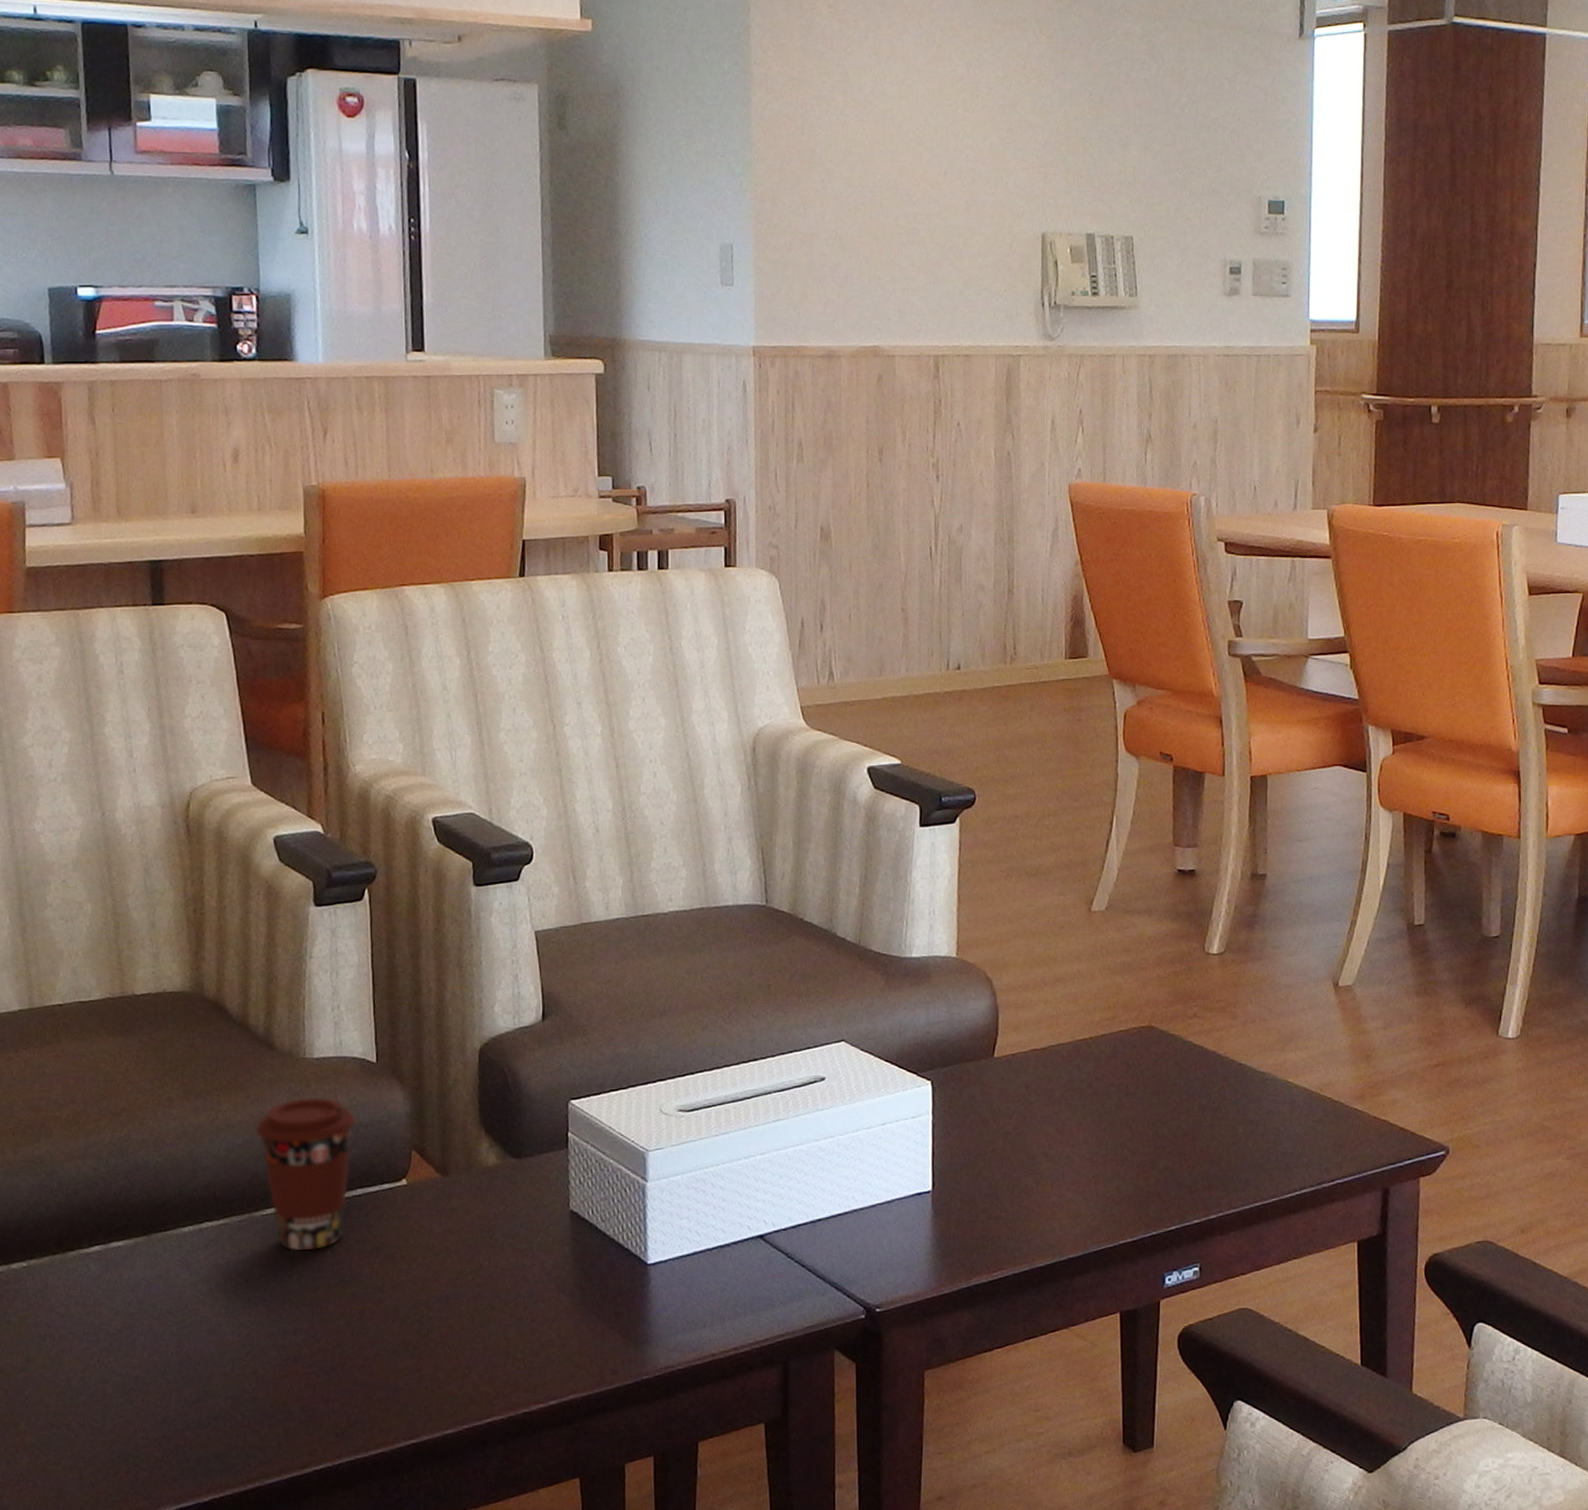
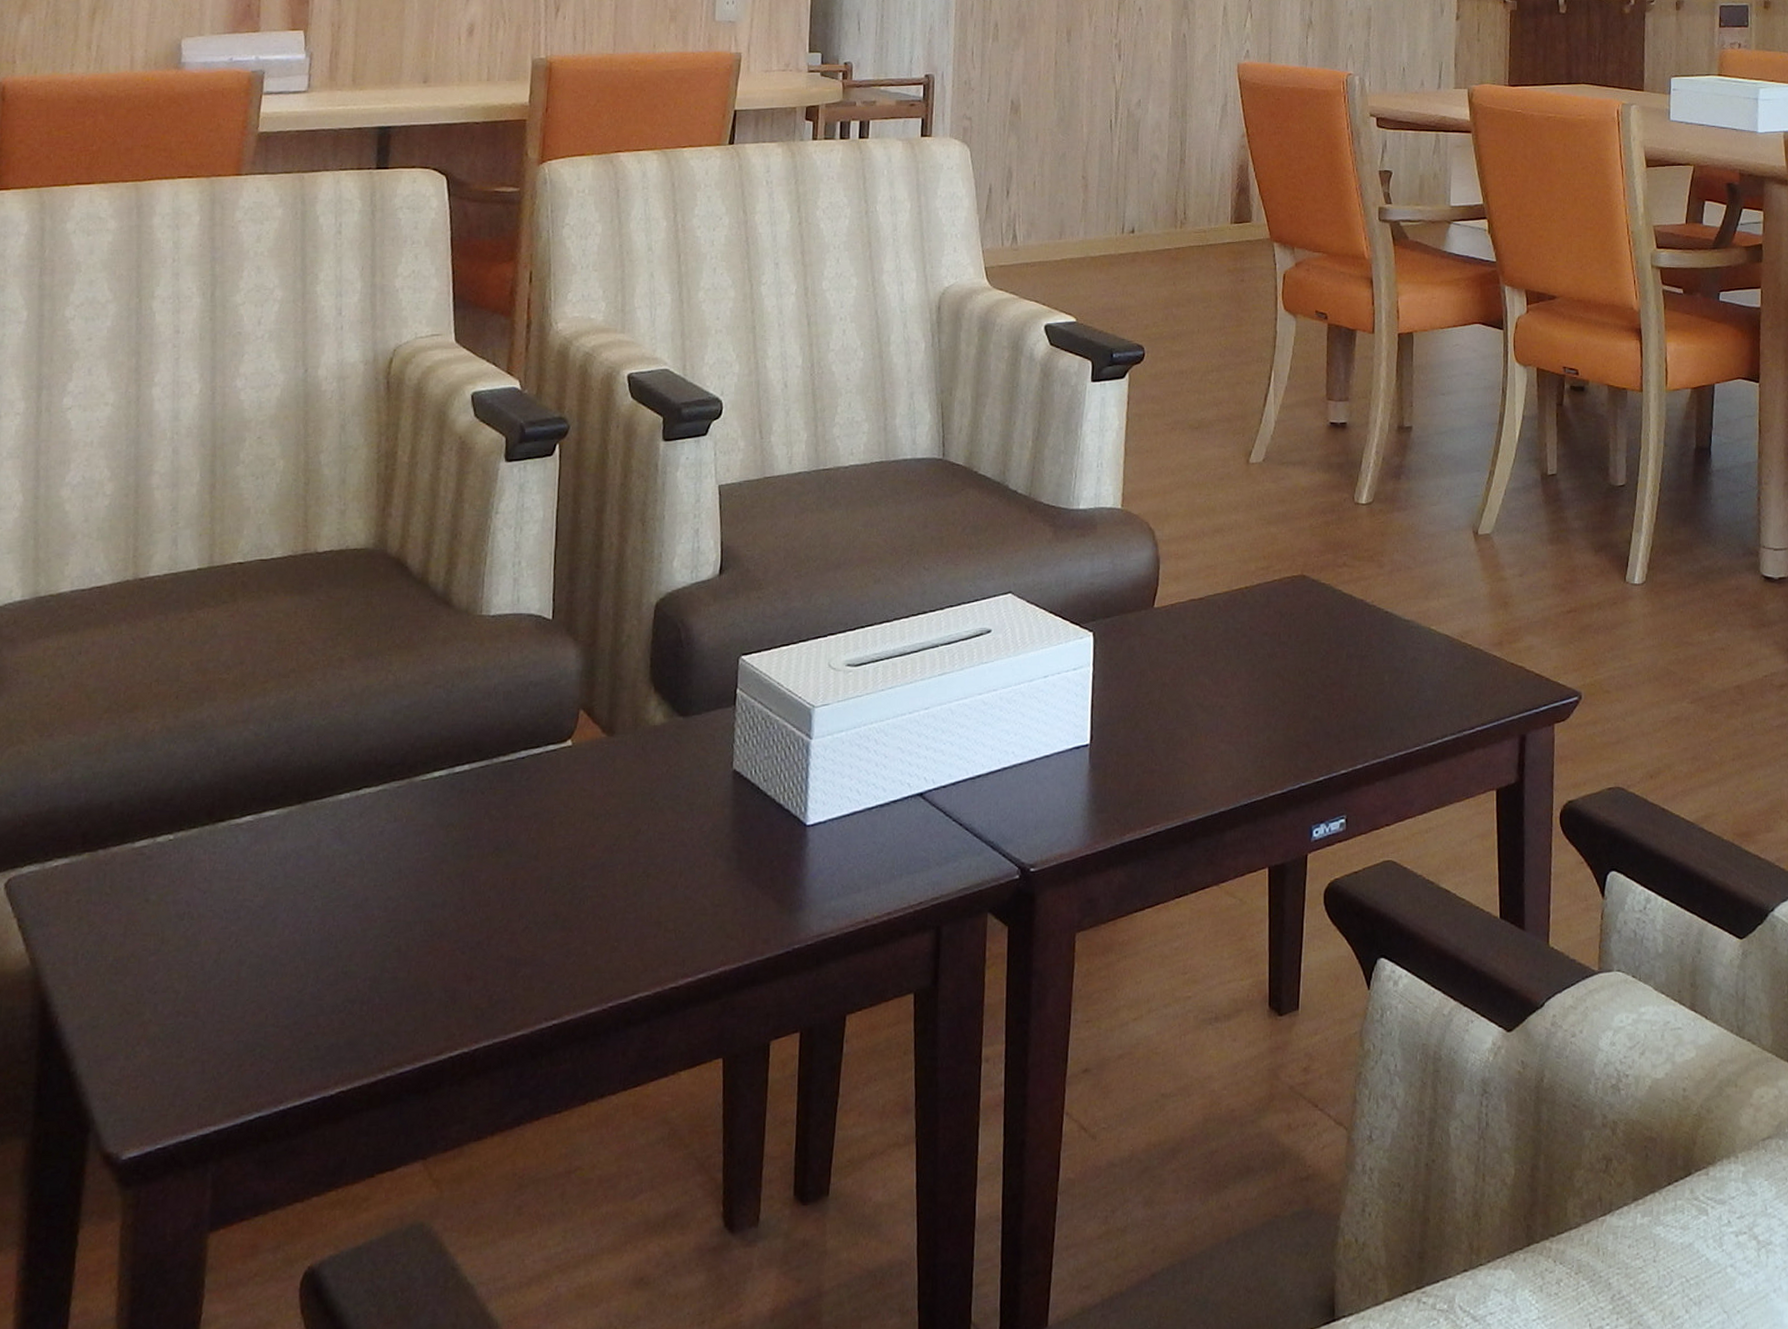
coffee cup: present [254,1097,357,1252] -> none [423,655,528,819]

